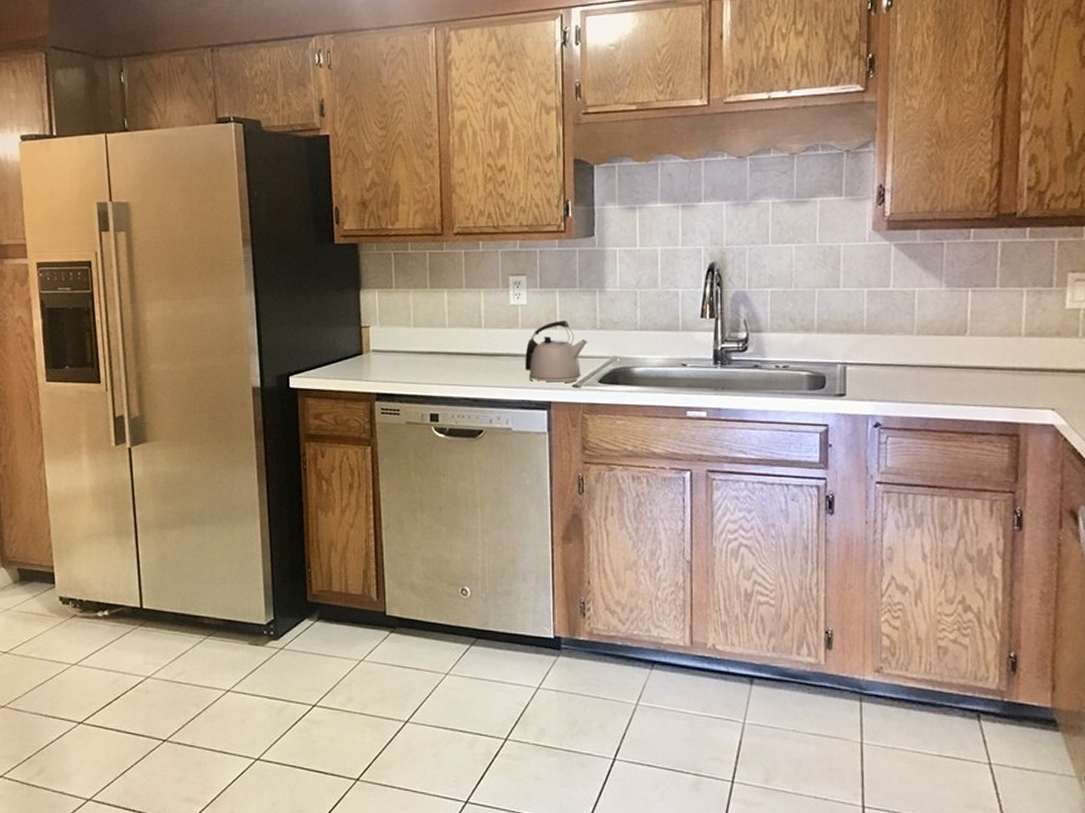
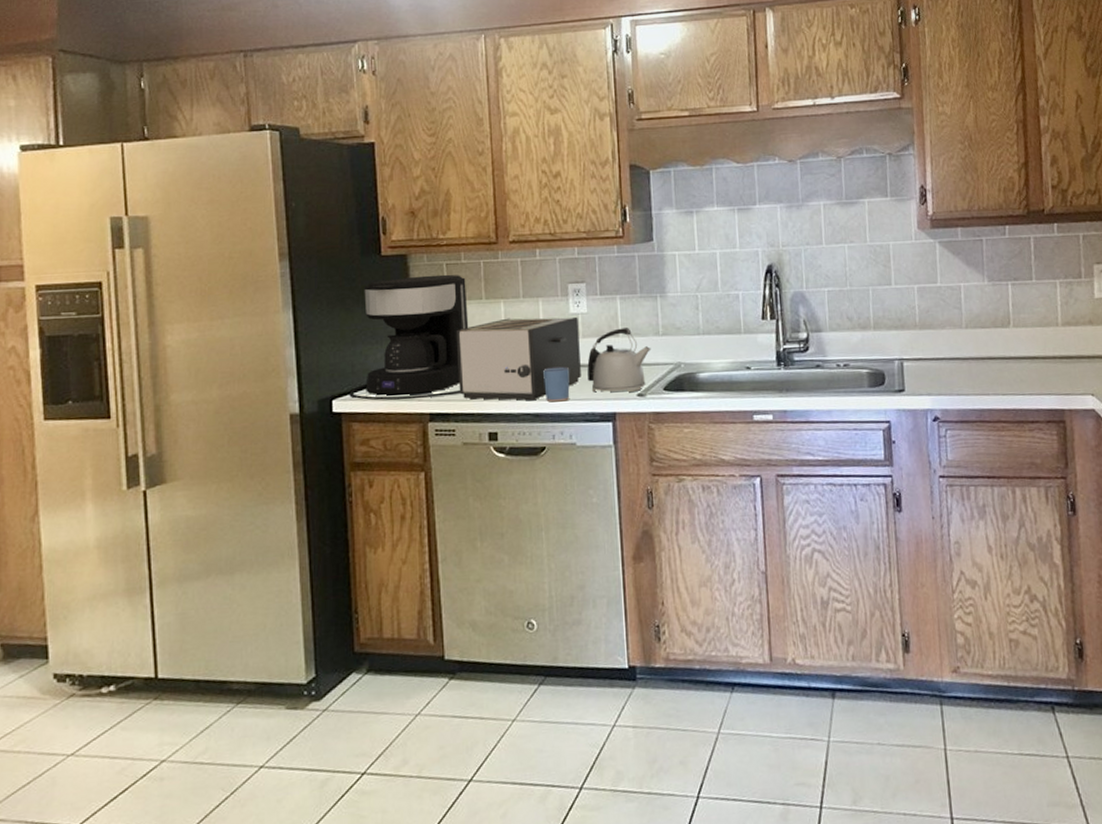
coffee maker: none [304,263,414,380] -> present [349,274,469,401]
toaster: none [401,307,519,385] -> present [455,316,581,400]
mug: none [483,355,508,389] -> present [543,366,570,402]

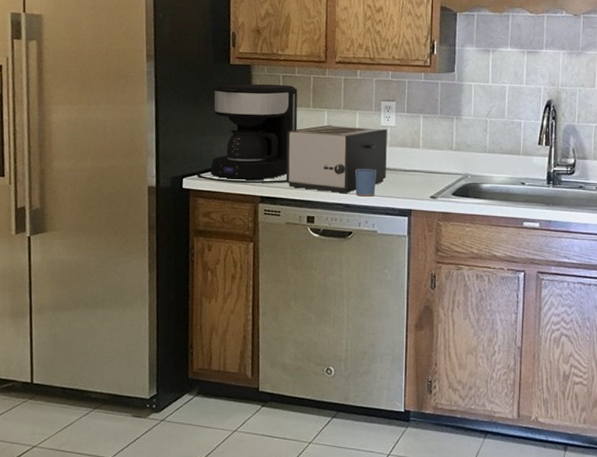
kettle: present [587,328,651,393] -> none [391,141,445,195]

